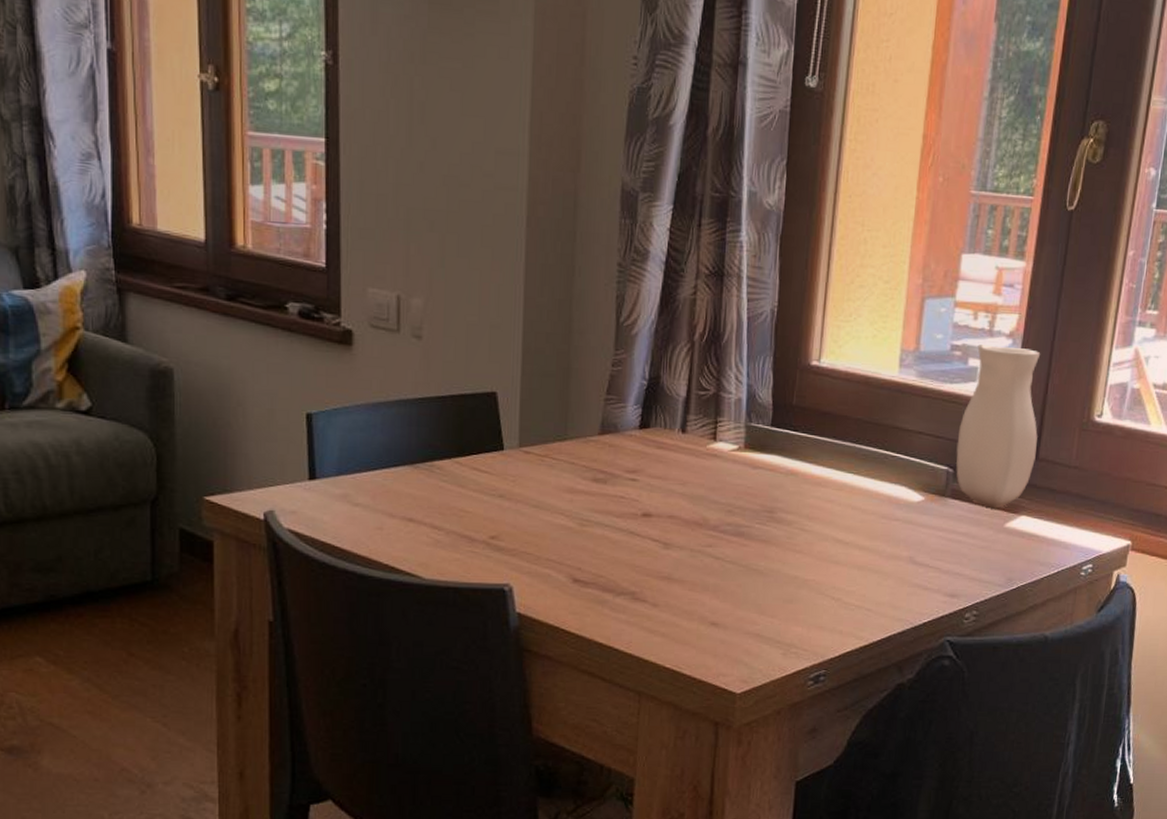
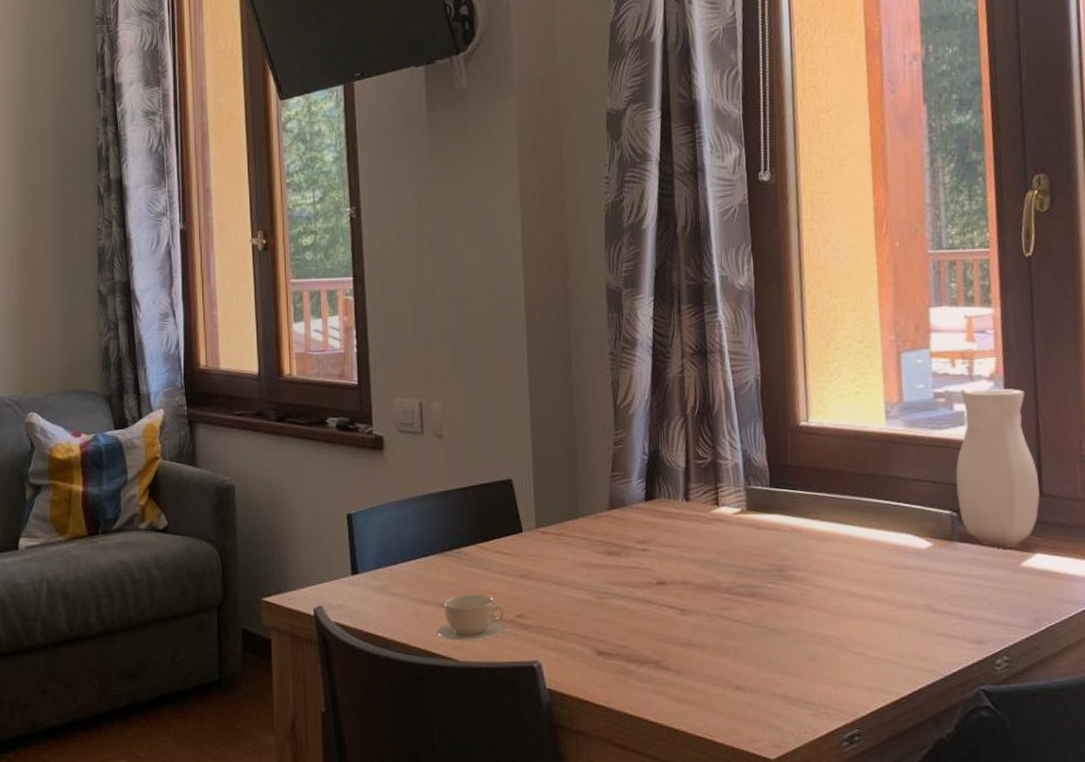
teacup: none [400,510,477,559] -> present [436,594,505,641]

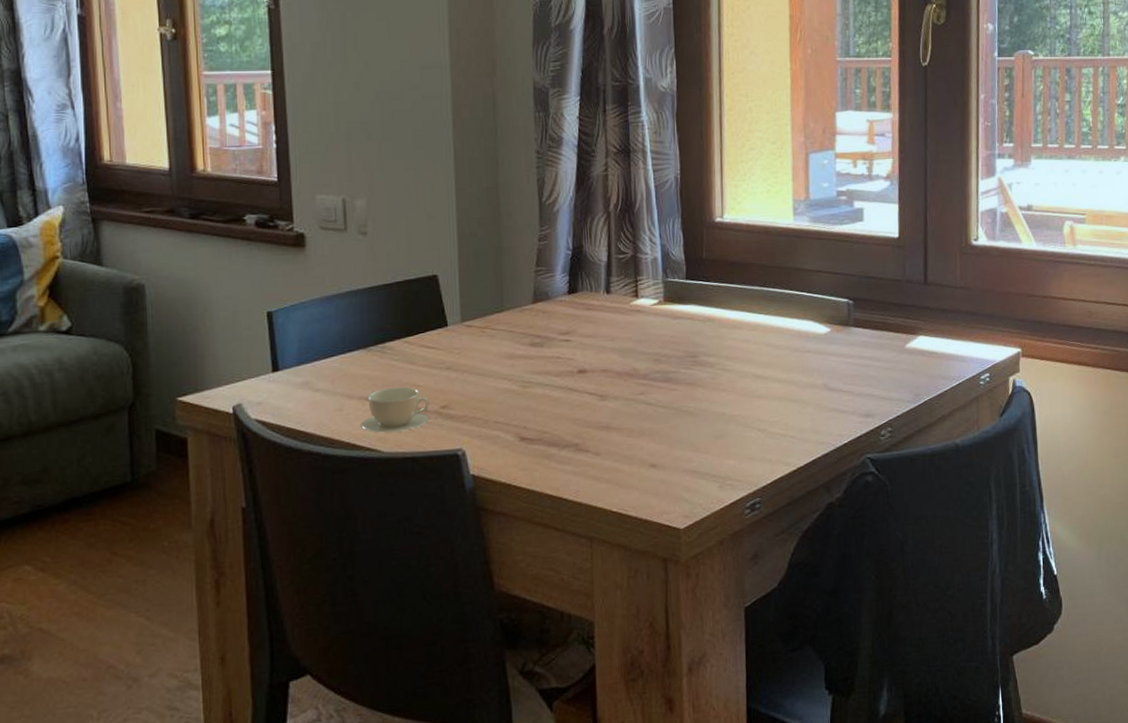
vase: present [956,389,1040,548] -> none [853,187,925,332]

